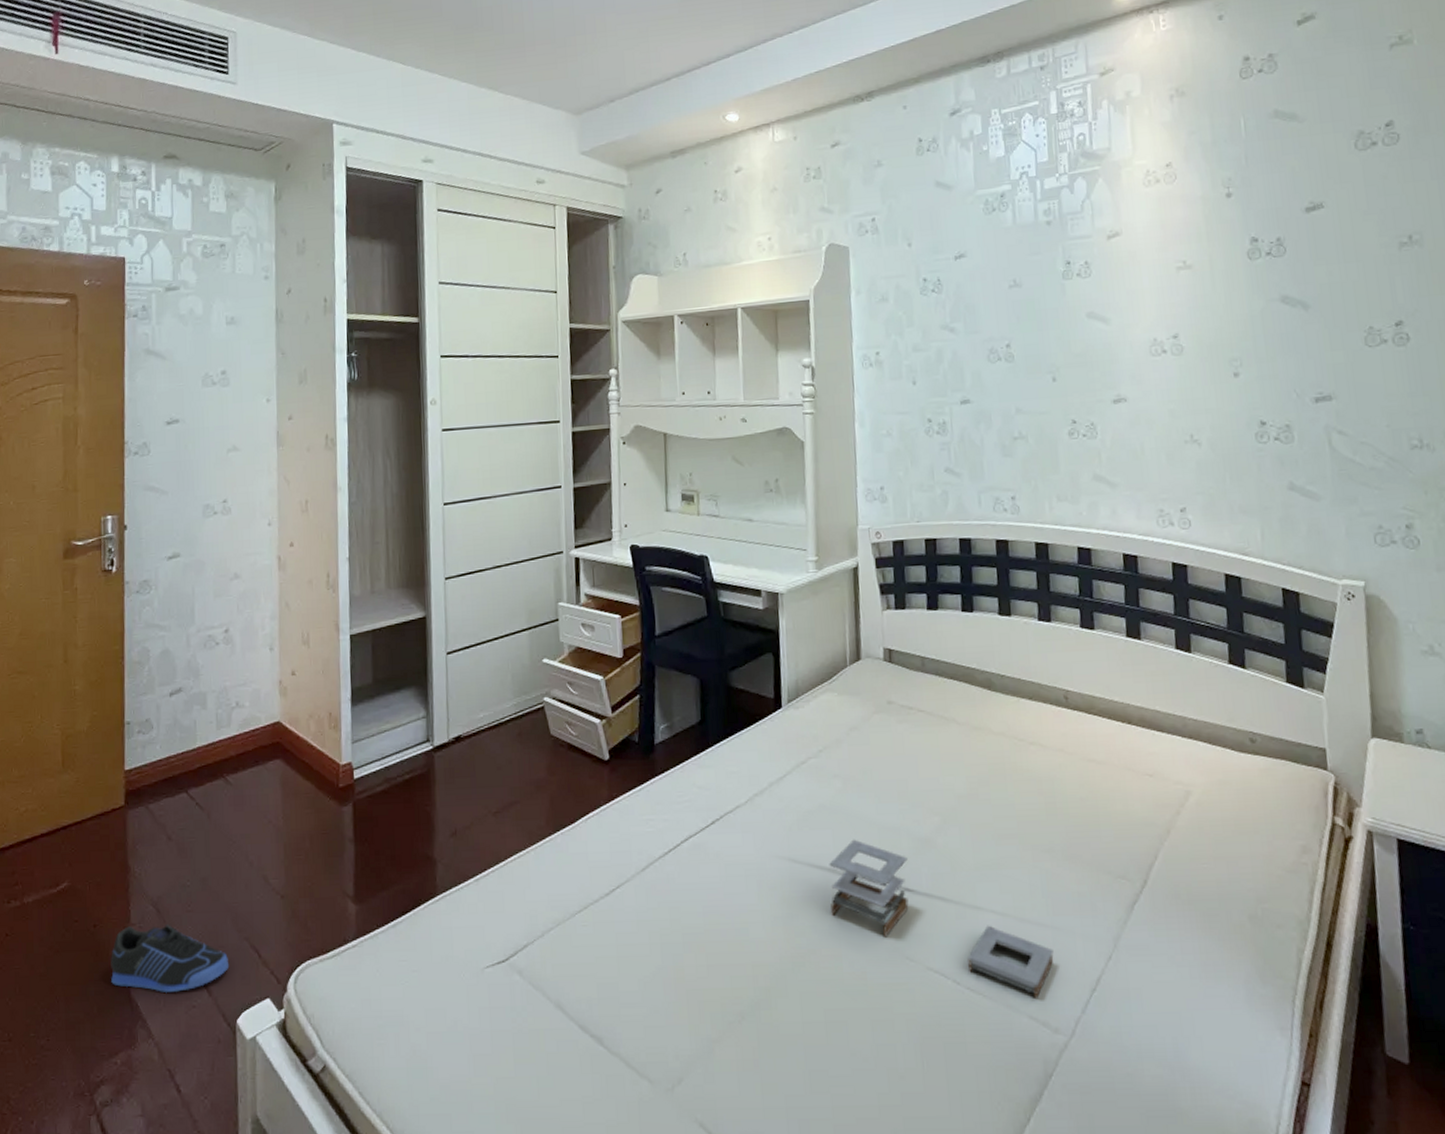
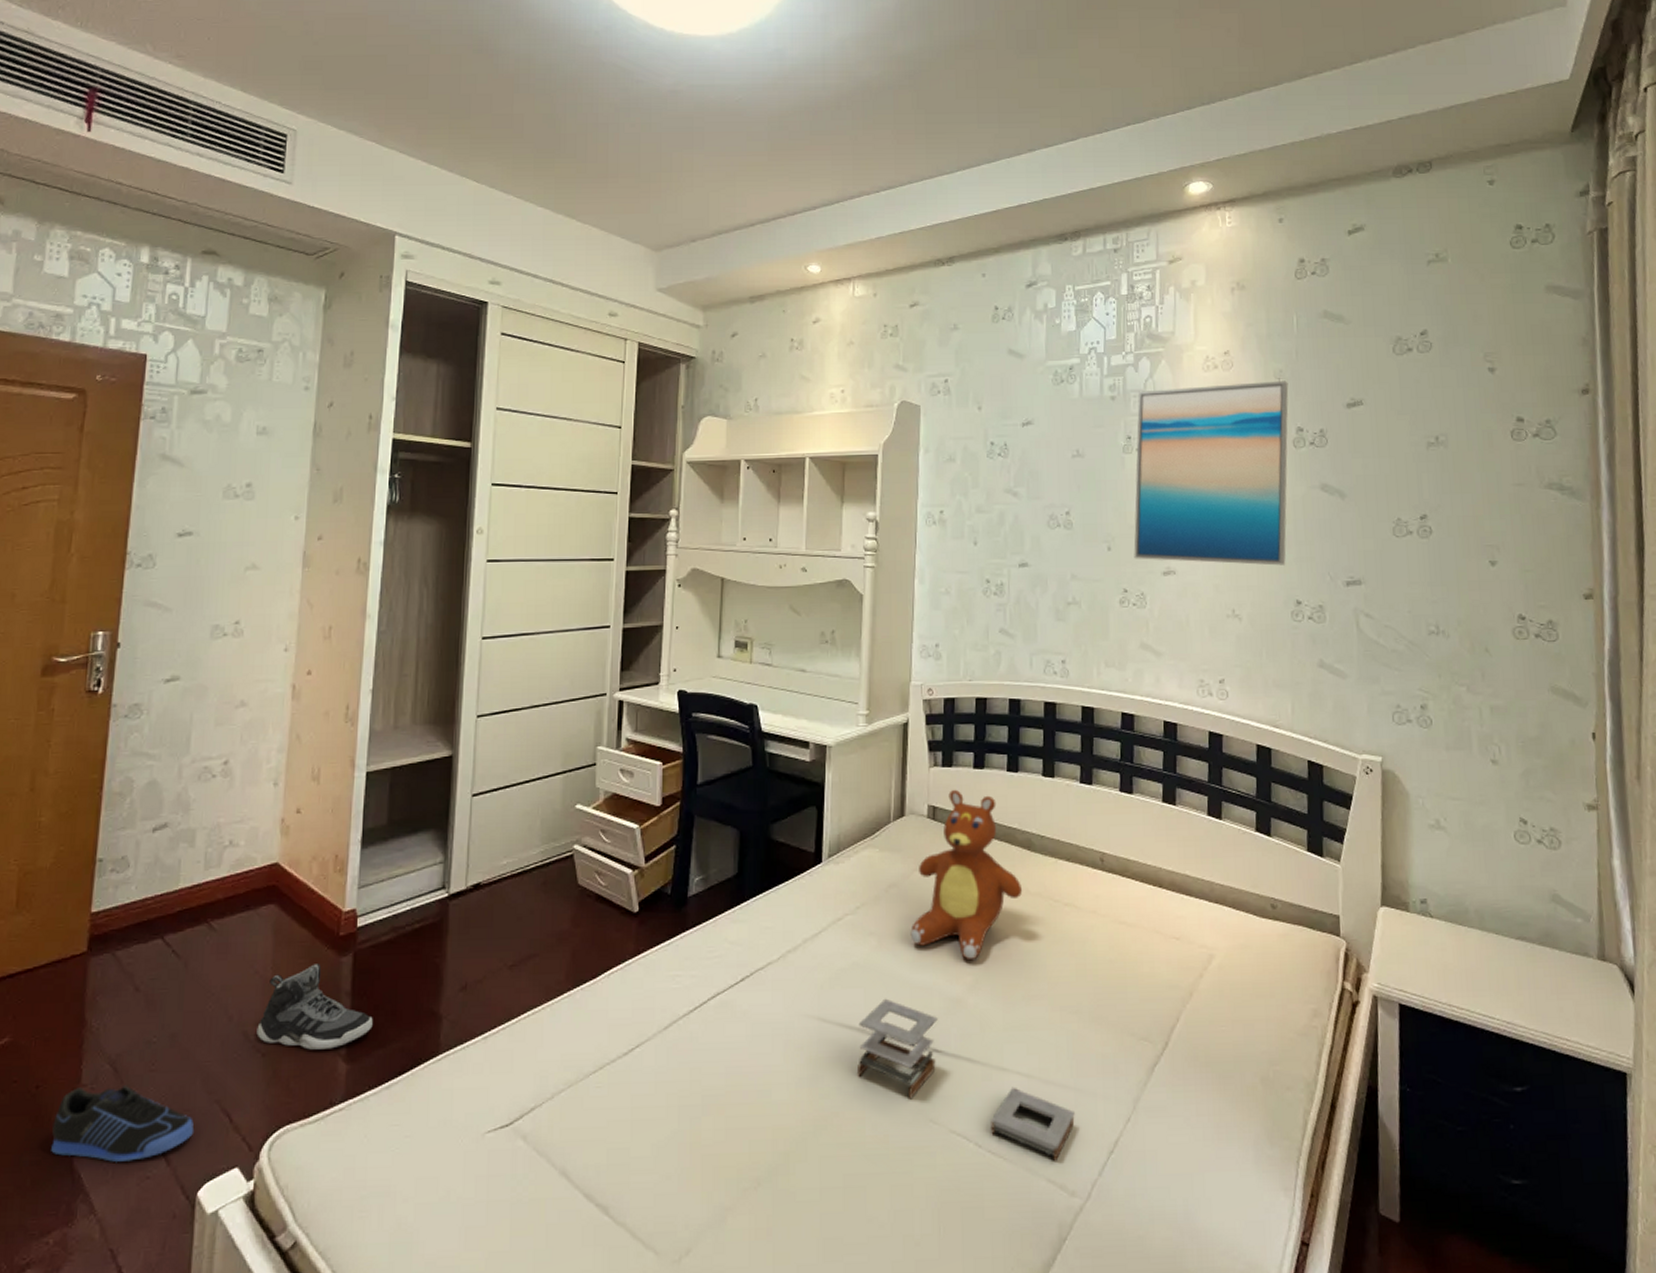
sneaker: none [274,813,375,892] -> present [256,964,373,1050]
teddy bear: none [874,631,986,801] -> present [910,789,1023,961]
wall art: none [1075,189,1247,389] -> present [1134,380,1289,566]

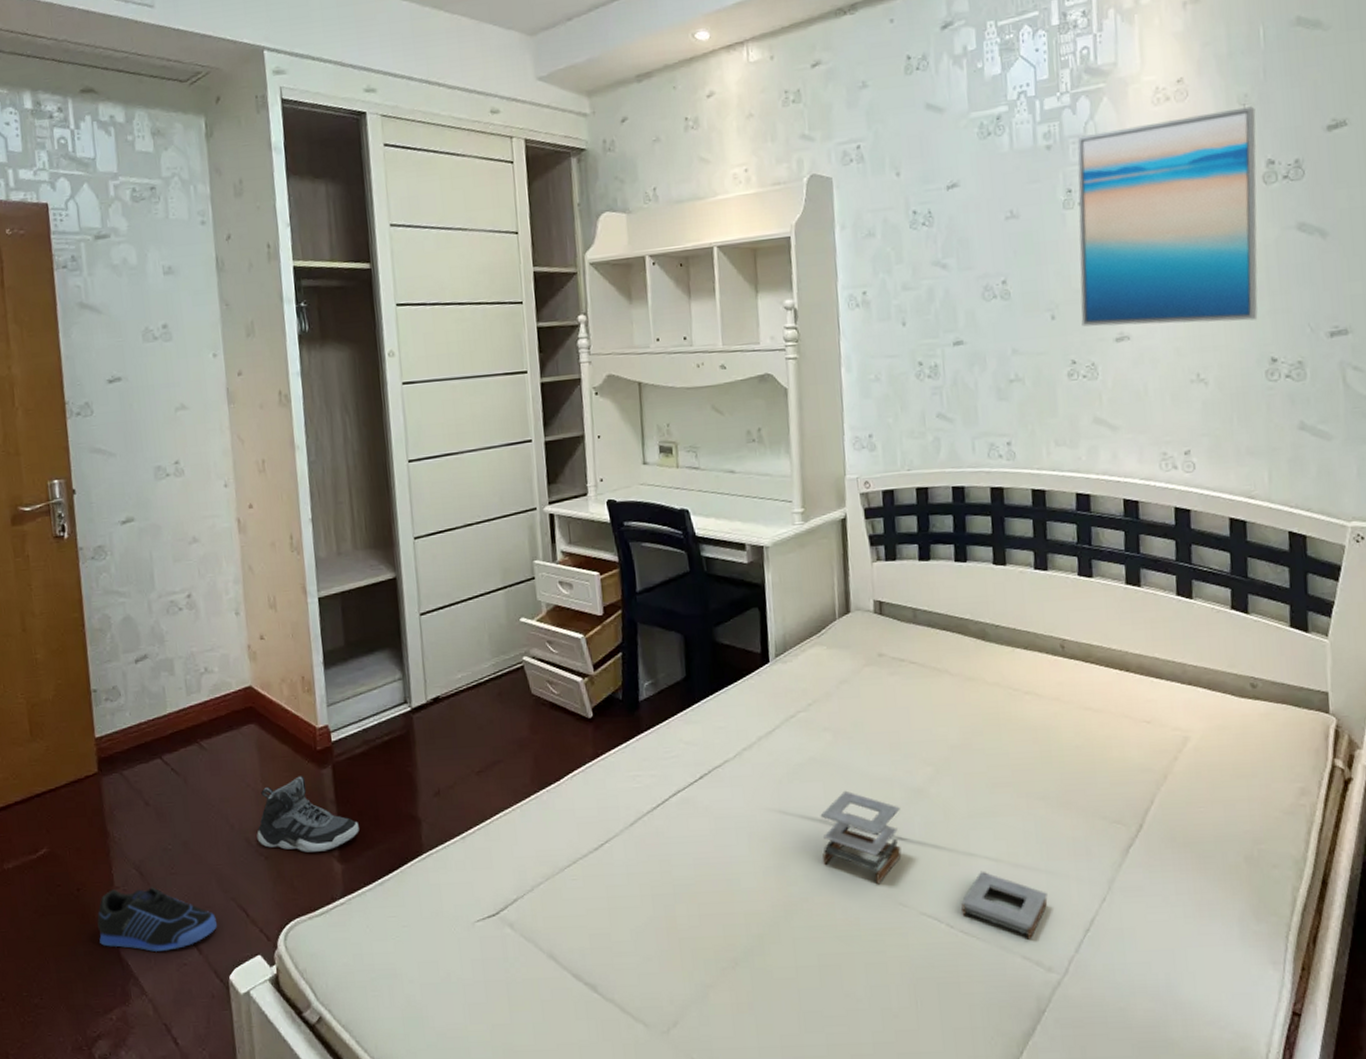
teddy bear: present [910,789,1023,961] -> none [865,582,980,752]

